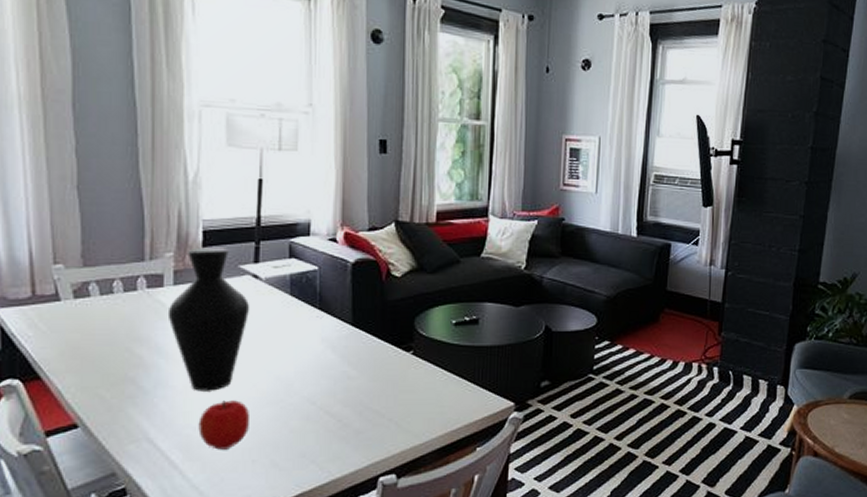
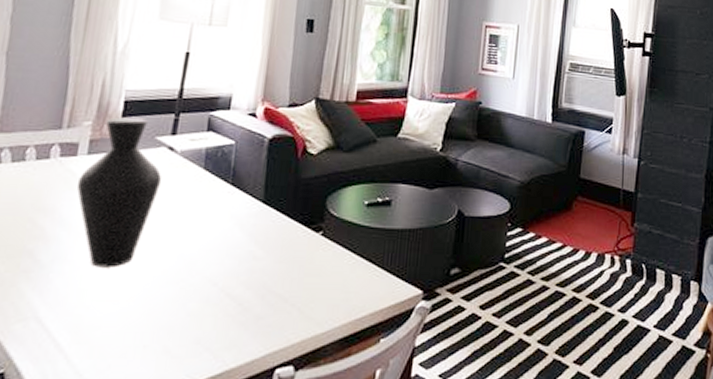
fruit: present [198,400,249,450] -> none [91,278,147,333]

